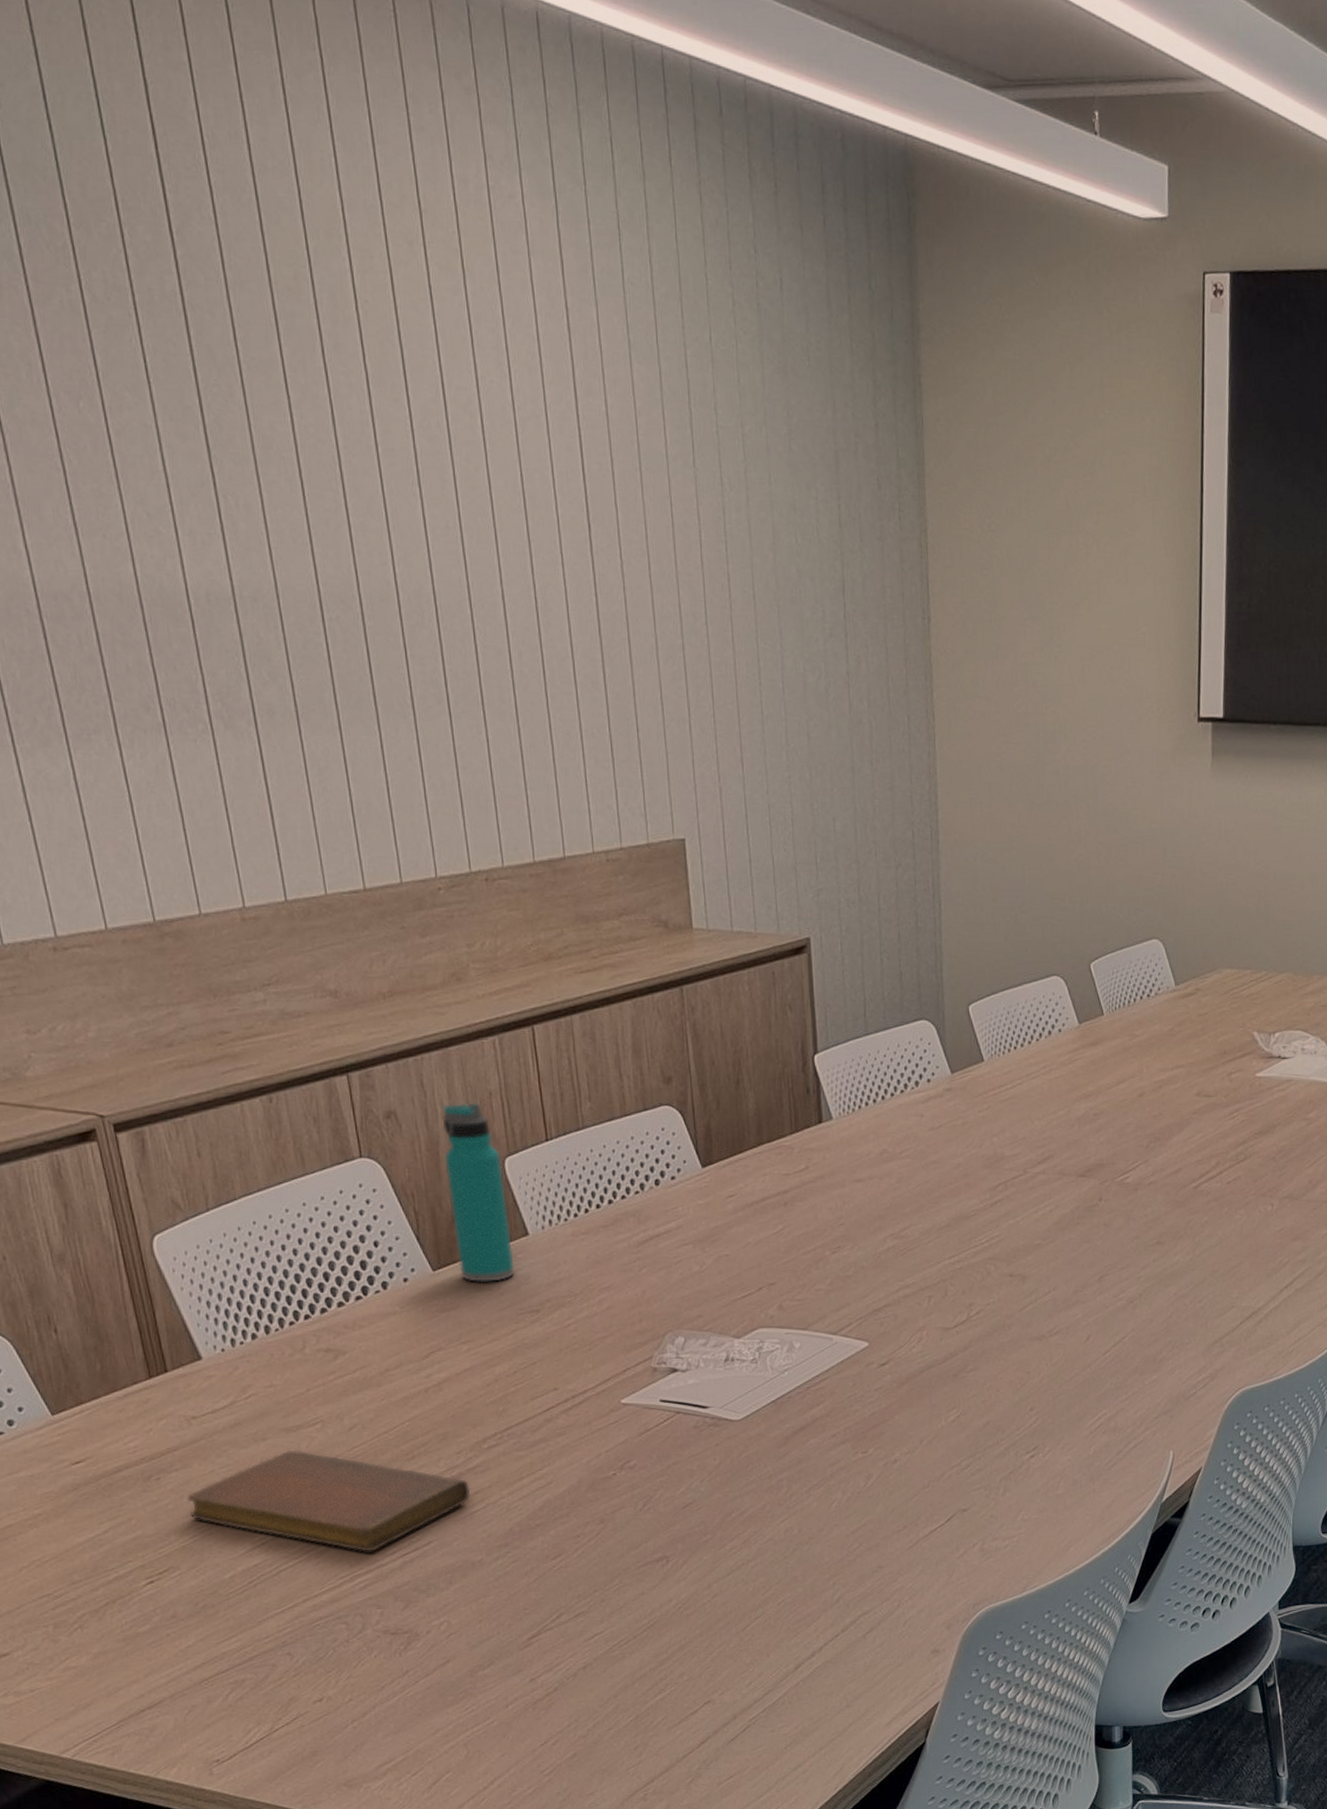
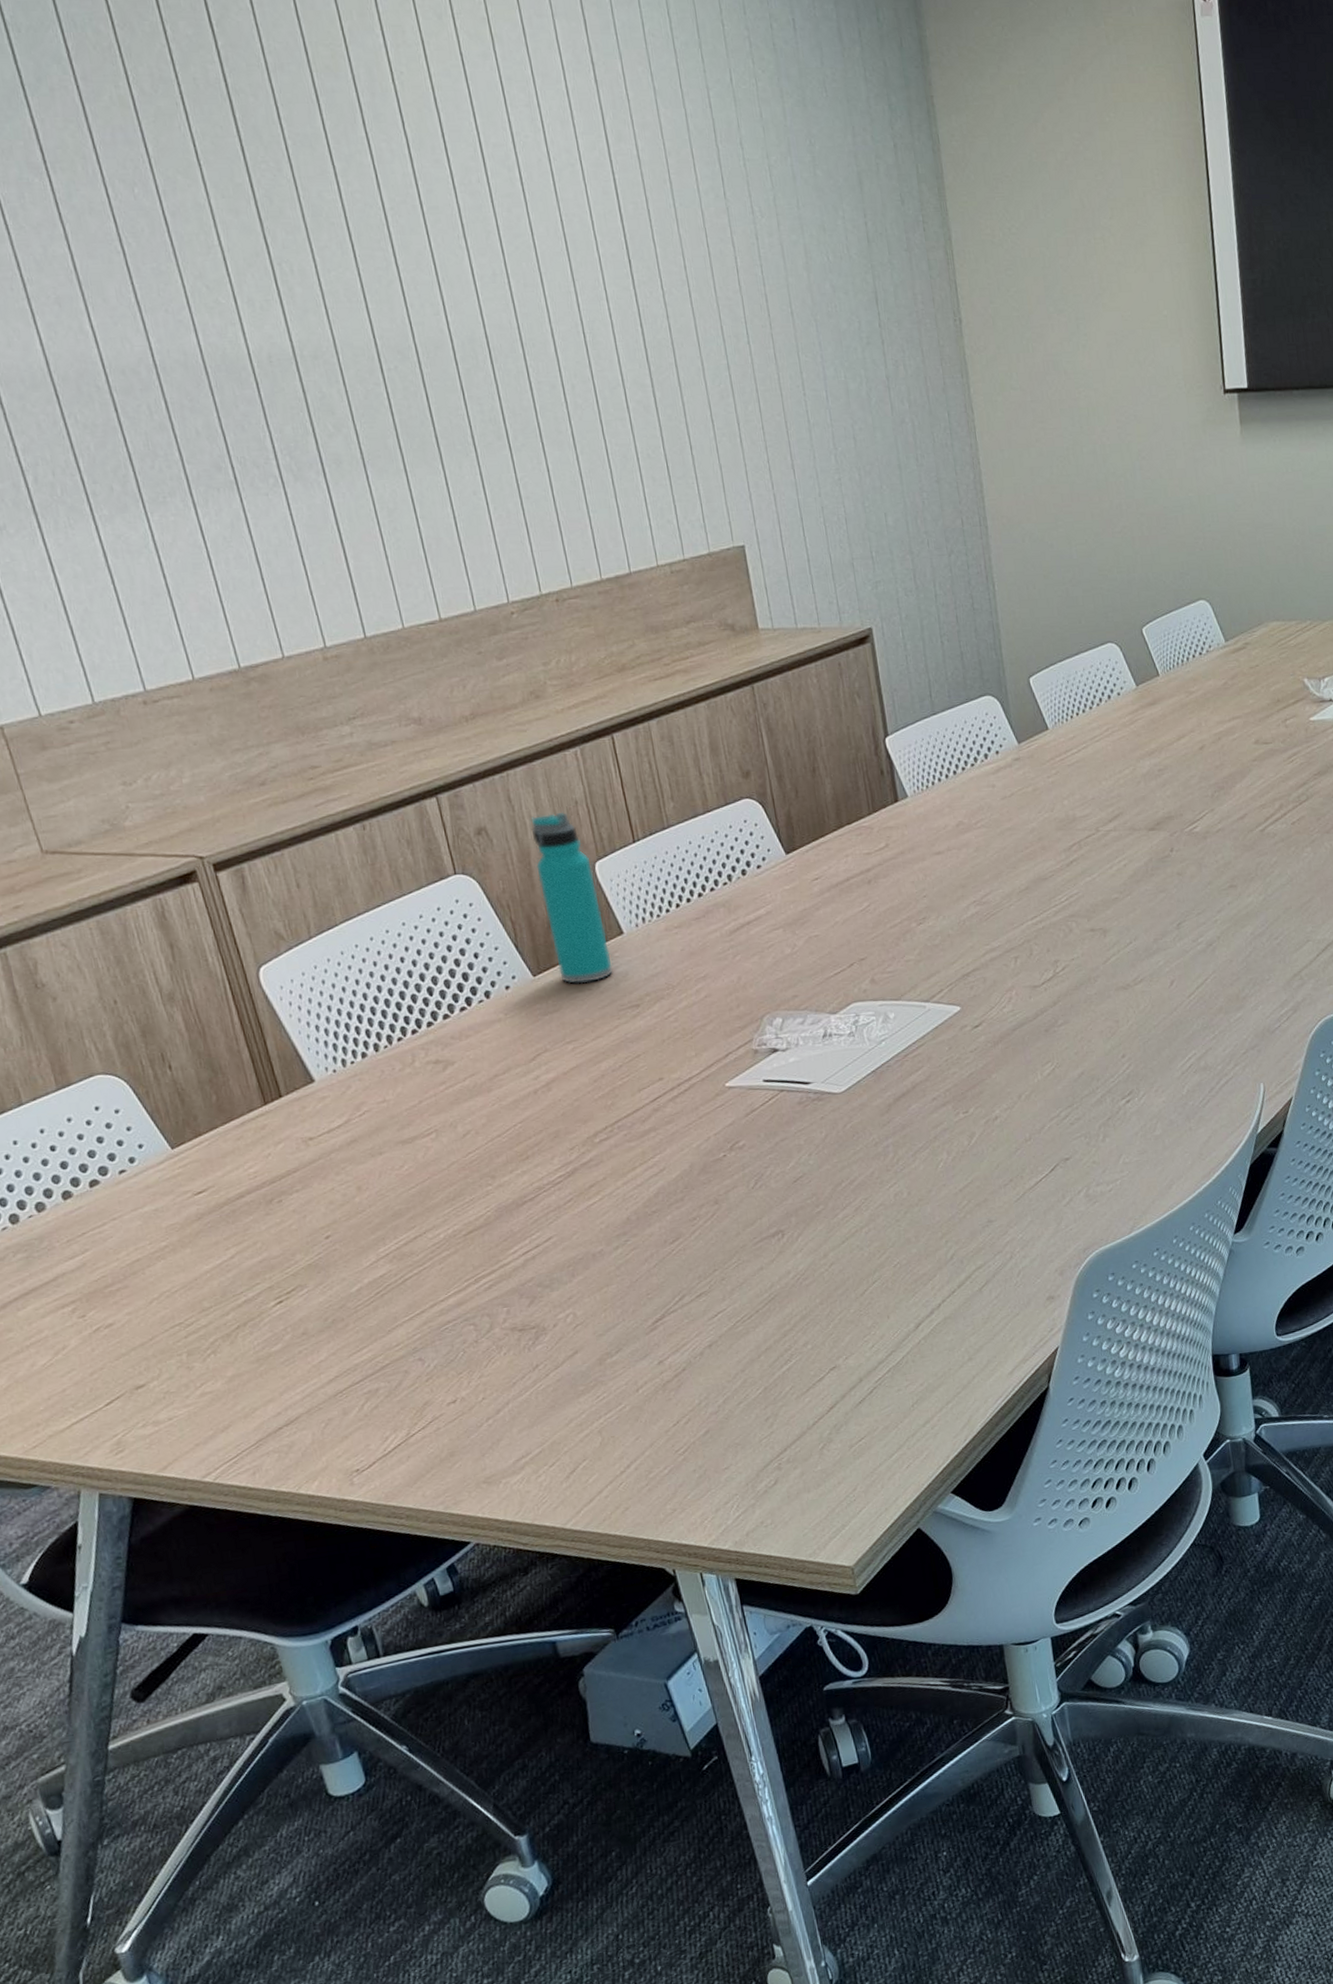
notebook: present [187,1450,471,1553] -> none [309,1160,587,1254]

